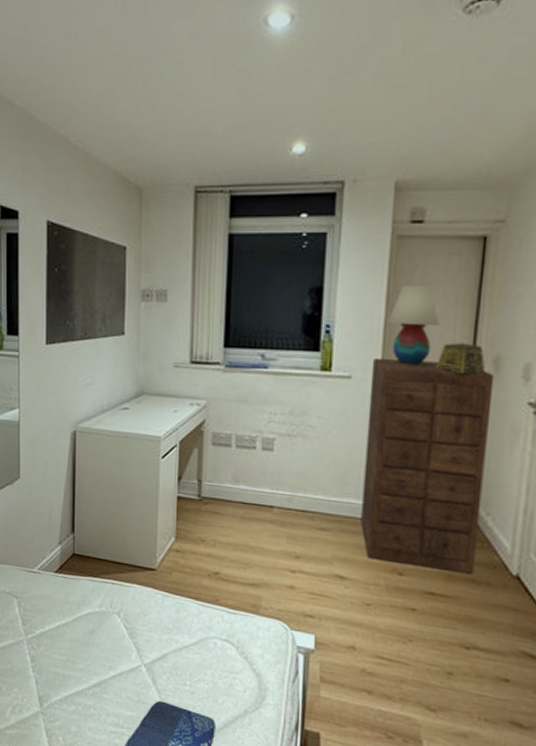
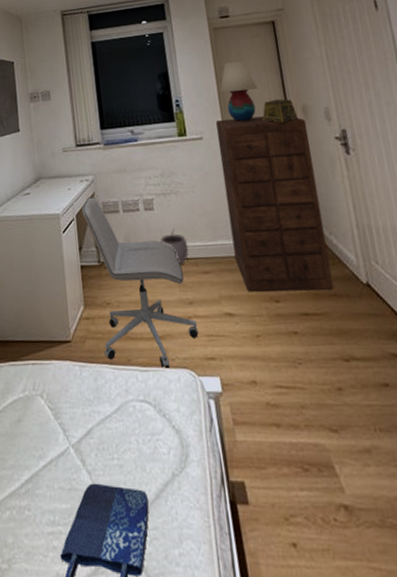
office chair: none [187,423,301,615] -> present [82,196,199,368]
plant pot: none [275,475,307,516] -> present [160,228,189,265]

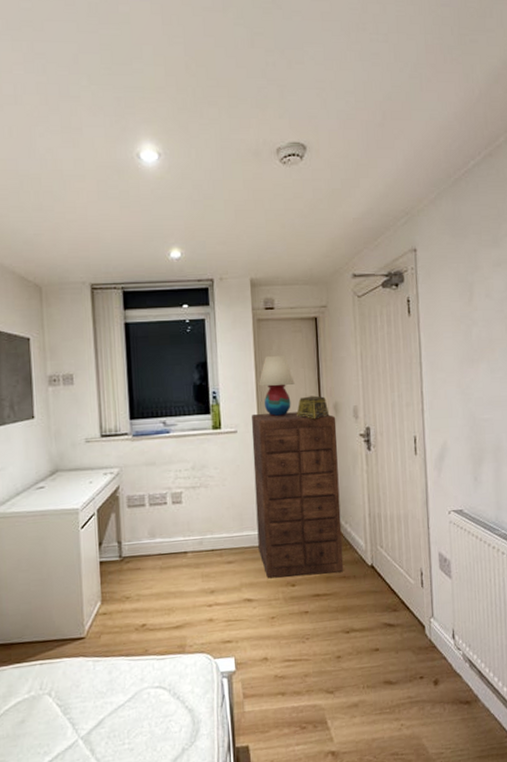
office chair: present [82,196,199,368] -> none [104,489,218,655]
plant pot: present [160,228,189,265] -> none [186,521,215,556]

